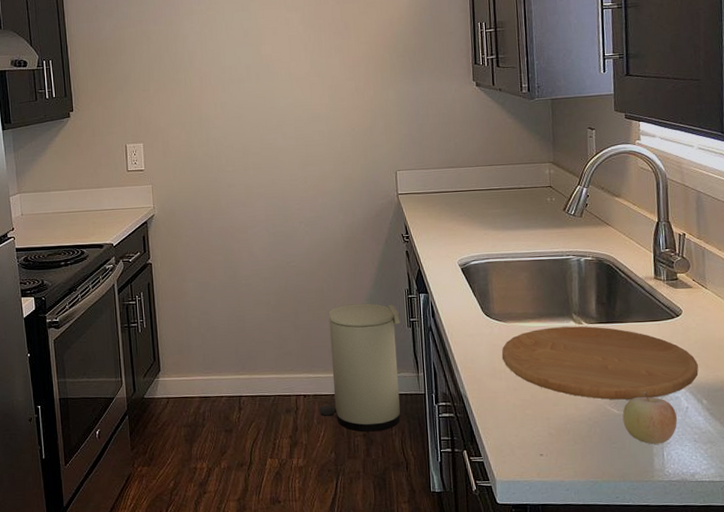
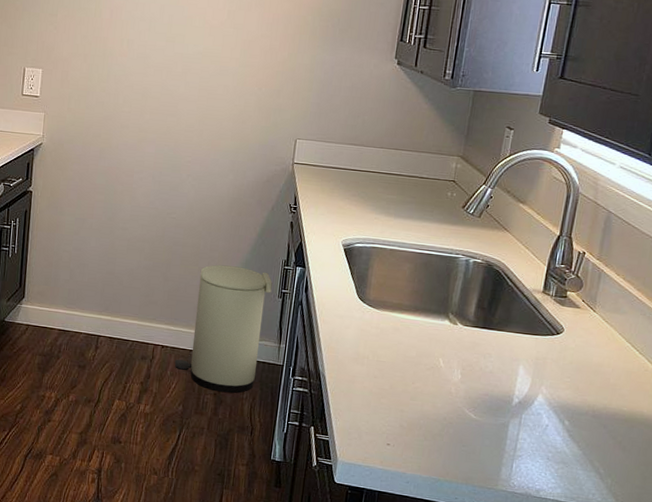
cutting board: present [501,326,699,400] -> none [367,322,568,410]
fruit: present [622,391,678,445] -> none [478,402,535,456]

